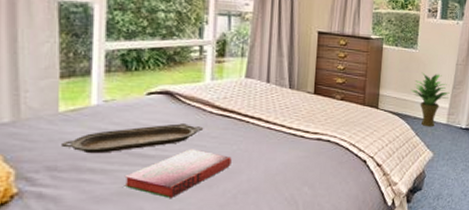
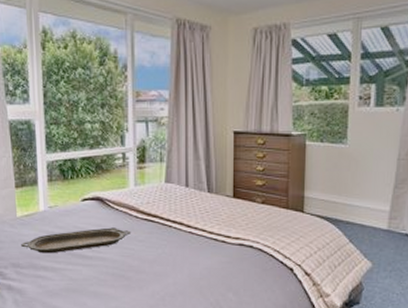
hardback book: present [124,149,232,199] -> none [69,251,158,297]
potted plant: present [410,72,450,127] -> none [341,170,390,233]

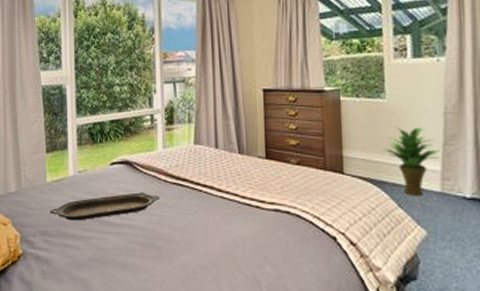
potted plant: none [341,170,390,233] -> present [383,126,440,196]

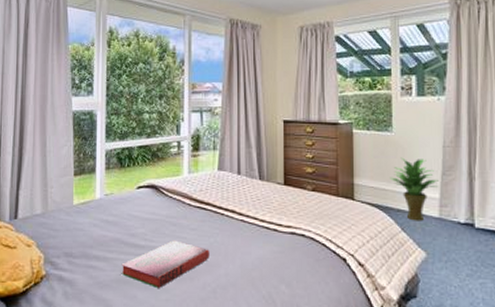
serving tray: present [50,192,161,221] -> none [75,215,184,243]
hardback book: none [97,218,188,269] -> present [121,240,210,289]

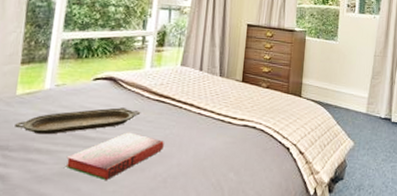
serving tray: none [75,215,184,243] -> present [15,108,141,135]
potted plant: present [389,157,439,221] -> none [331,62,369,116]

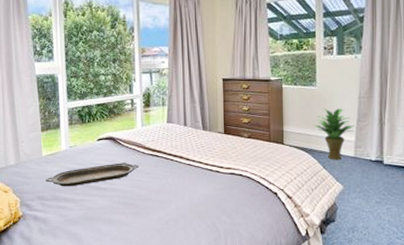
hardback book: present [65,132,164,181] -> none [87,183,162,223]
potted plant: none [331,62,369,116] -> present [313,107,355,160]

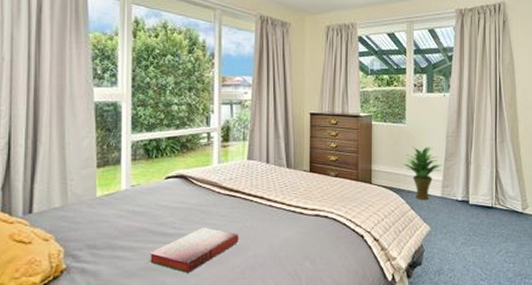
serving tray: present [46,162,140,187] -> none [99,204,214,233]
hardback book: none [87,183,162,223] -> present [149,227,239,274]

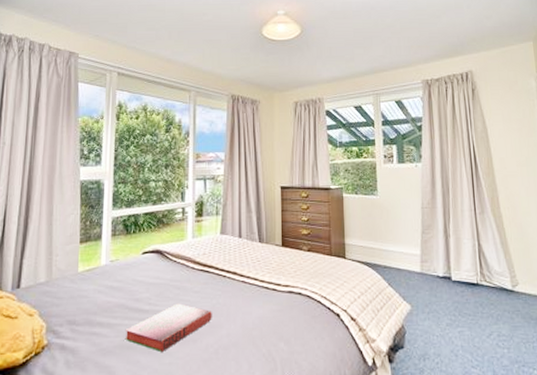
potted plant: present [402,146,442,200] -> none [376,218,419,276]

